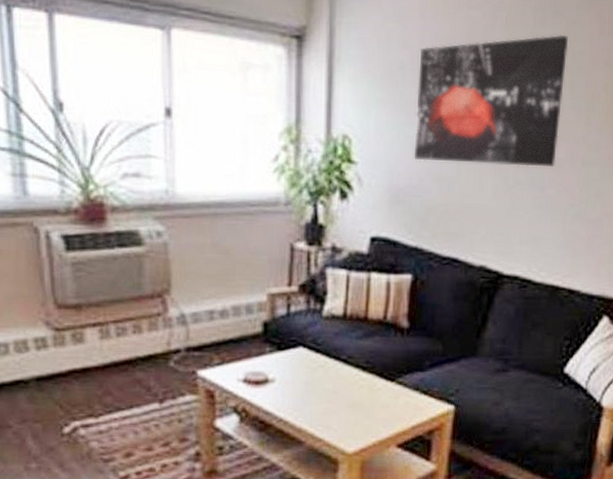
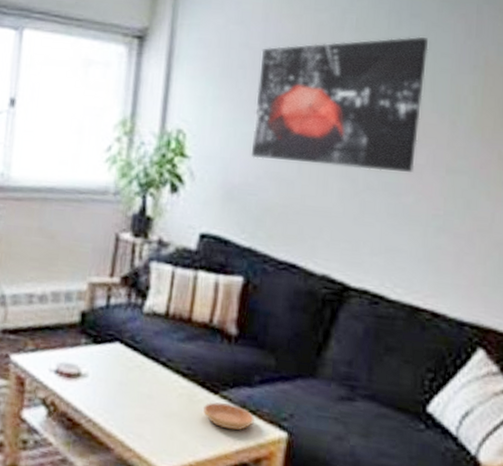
saucer: none [383,387,426,410] -> present [203,401,254,430]

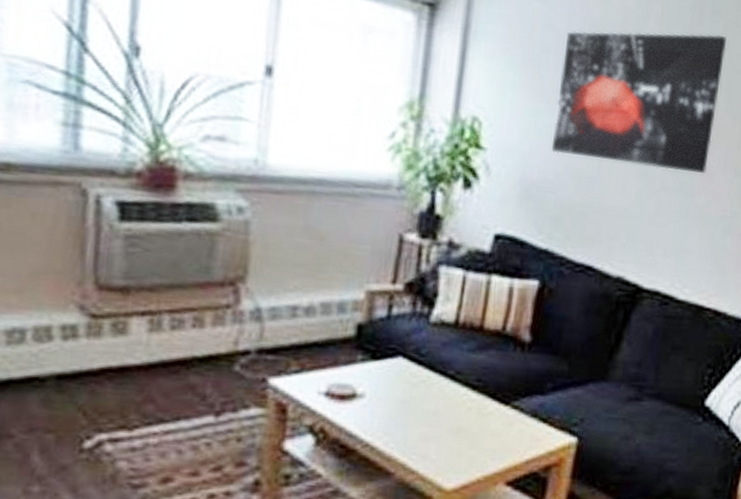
saucer: present [203,401,254,430] -> none [493,412,546,440]

